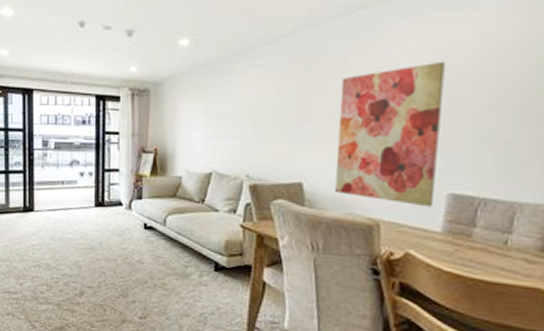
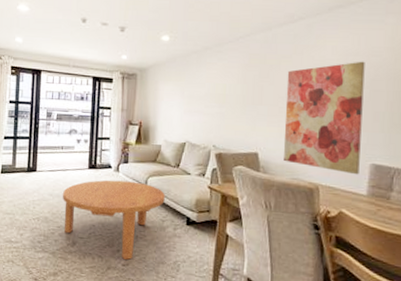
coffee table: none [66,219,188,313] -> present [63,180,165,260]

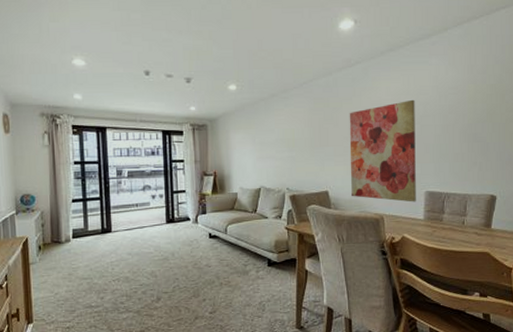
coffee table: present [63,180,165,260] -> none [142,231,245,308]

